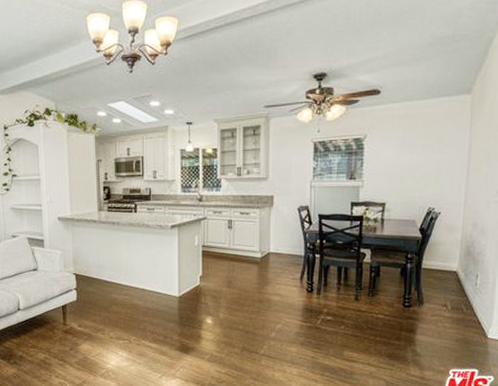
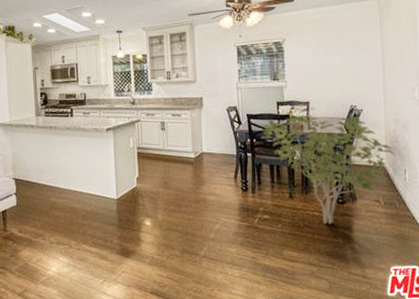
shrub: none [331,216,470,327] -> present [261,114,396,224]

